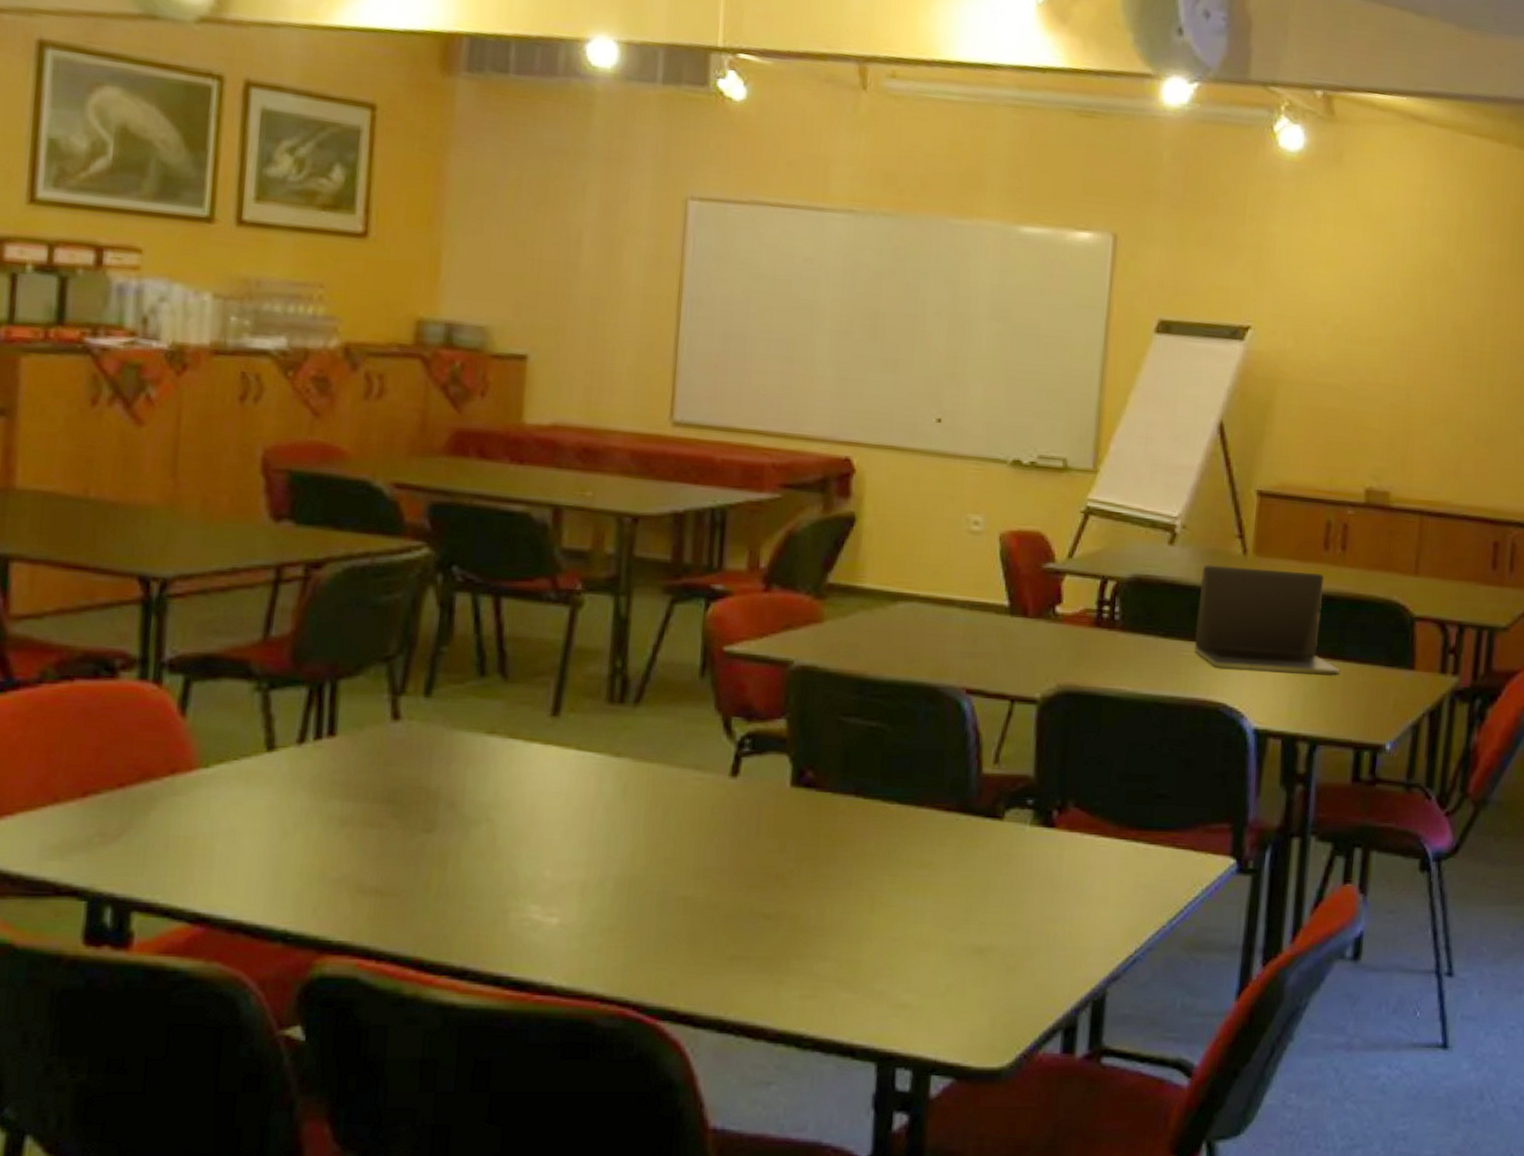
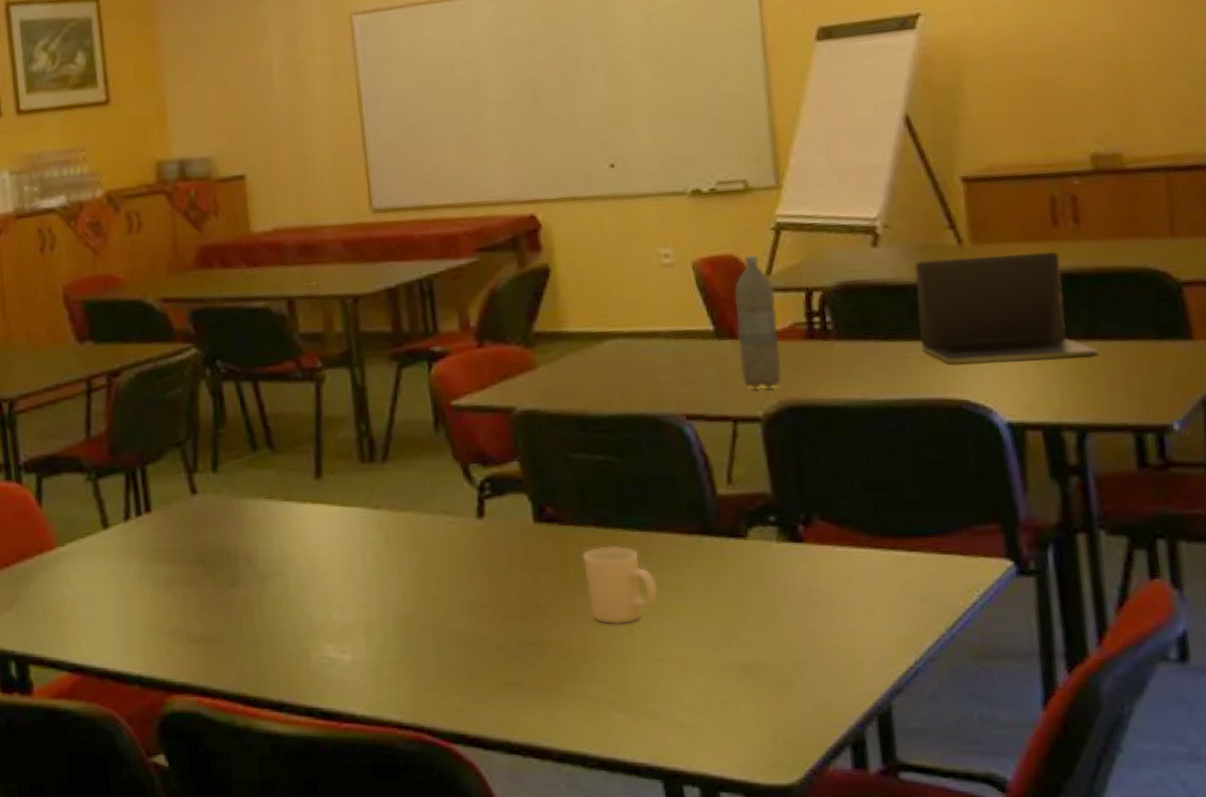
mug: none [834,817,908,900] -> present [582,545,659,625]
water bottle: none [1027,535,1073,671] -> present [735,255,781,388]

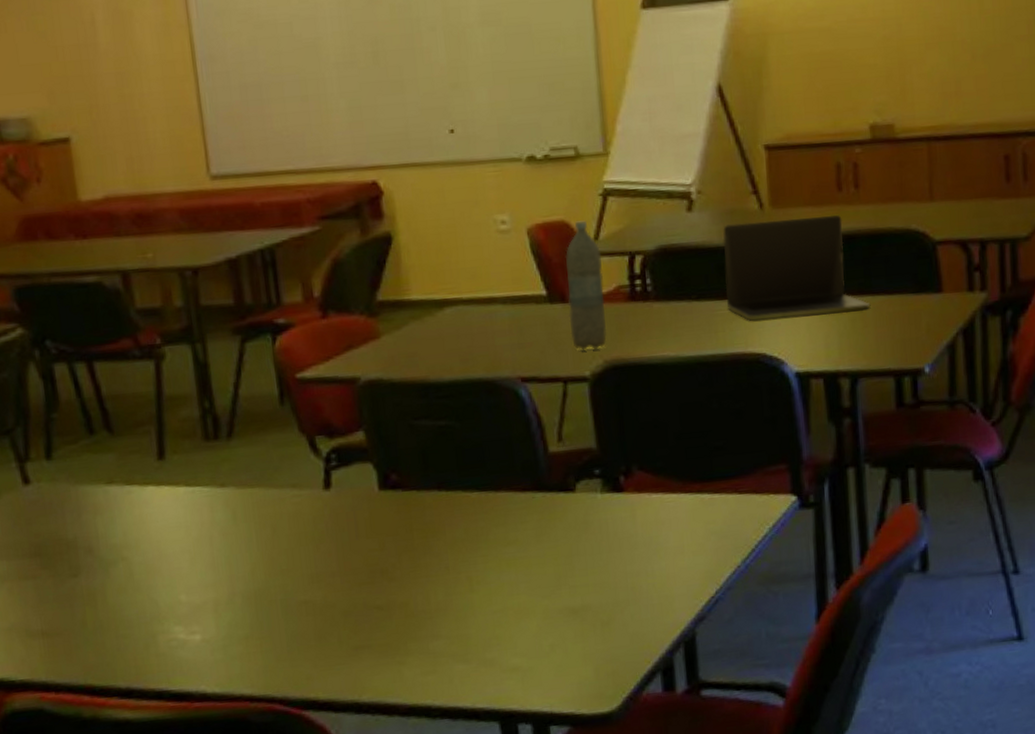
mug: present [582,545,659,625] -> none [425,507,496,582]

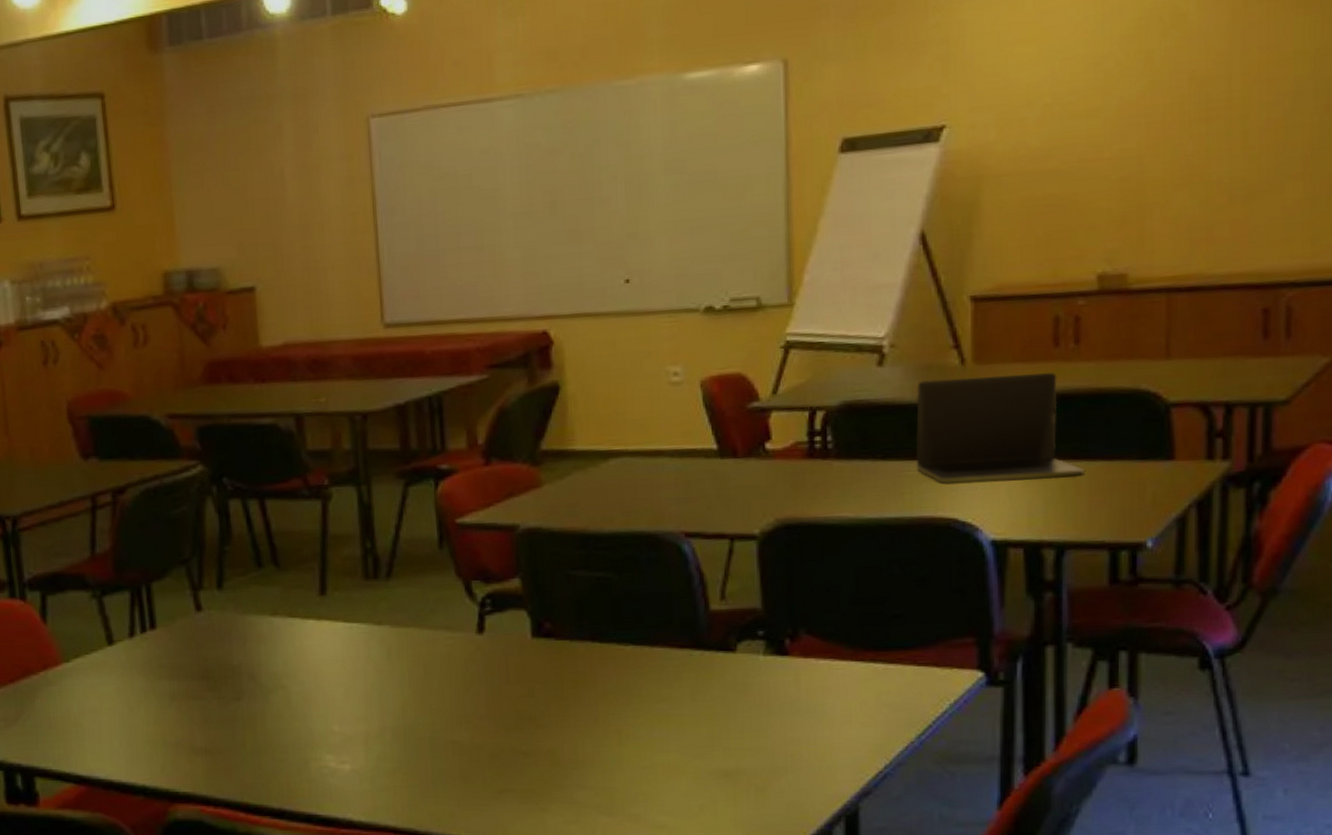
water bottle: present [566,220,606,350] -> none [740,373,780,507]

